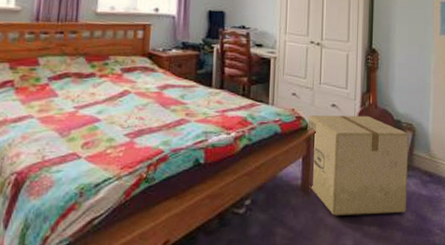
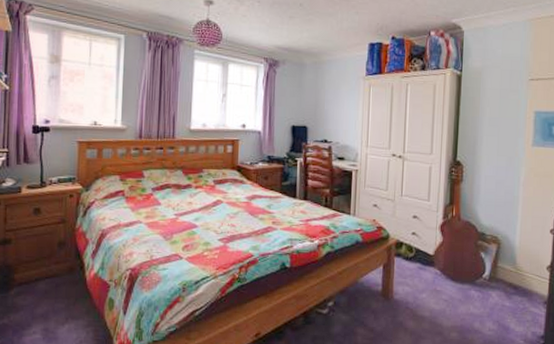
cardboard box: present [307,115,409,216] -> none [388,226,494,322]

